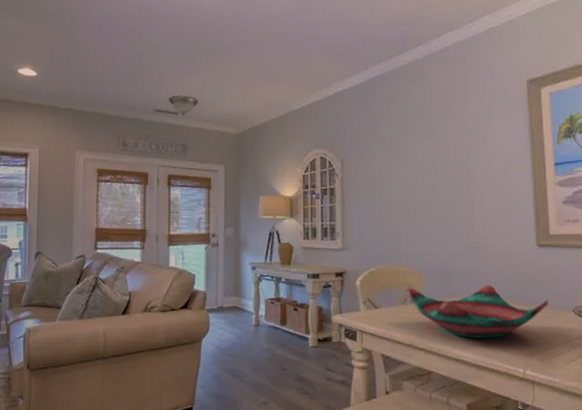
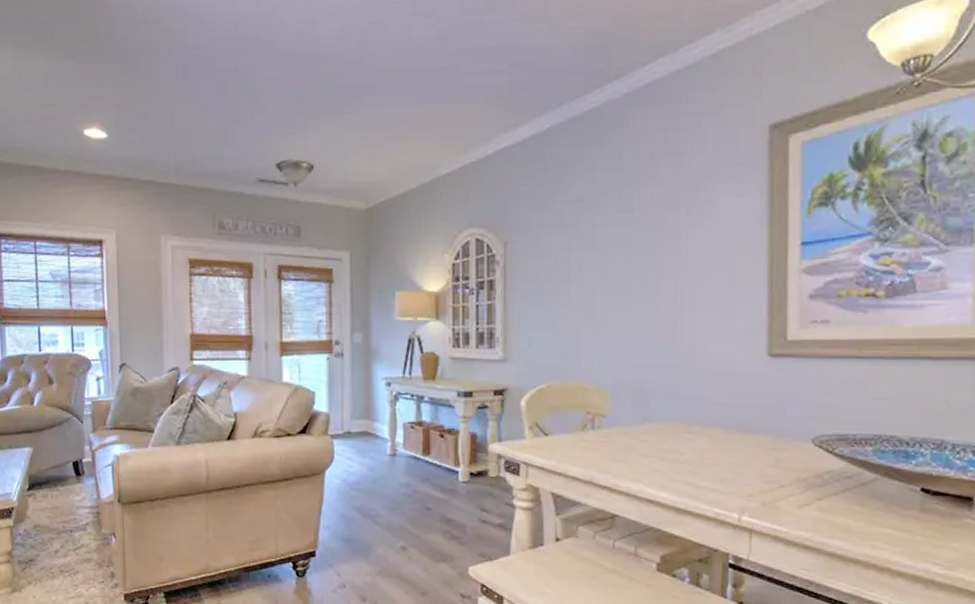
decorative bowl: present [408,284,548,338] -> none [588,406,778,475]

